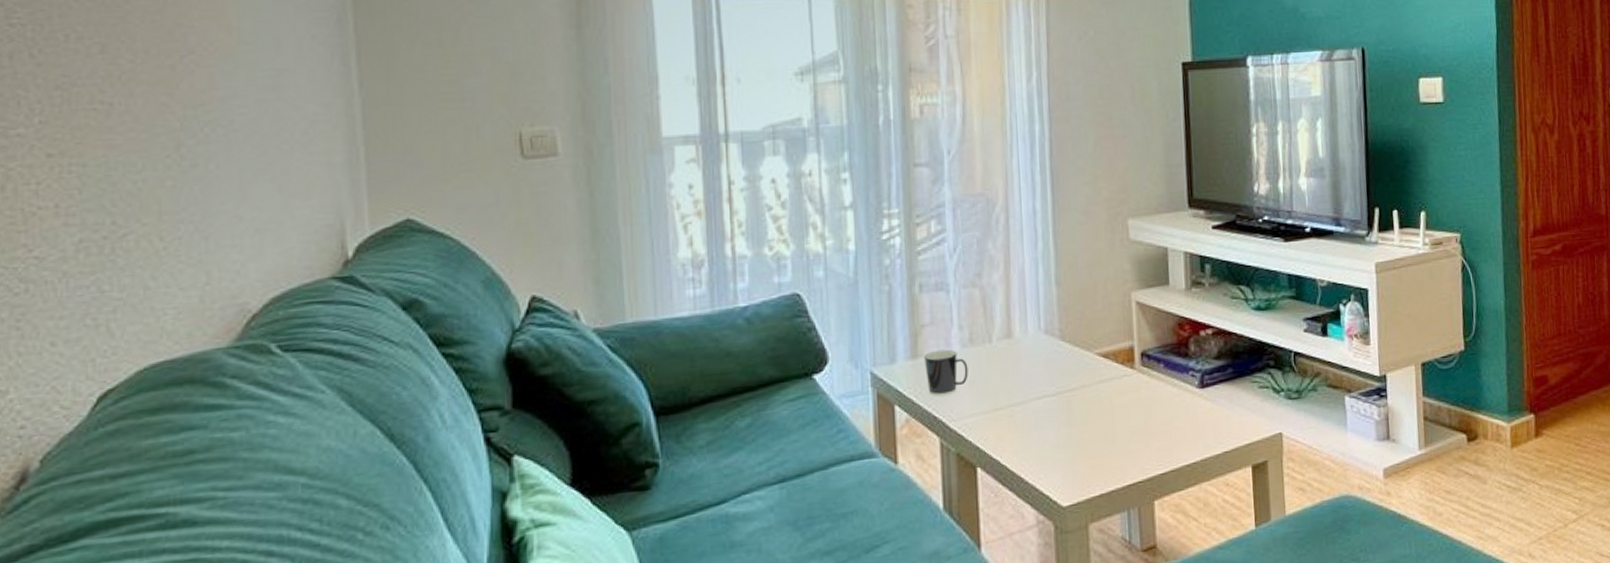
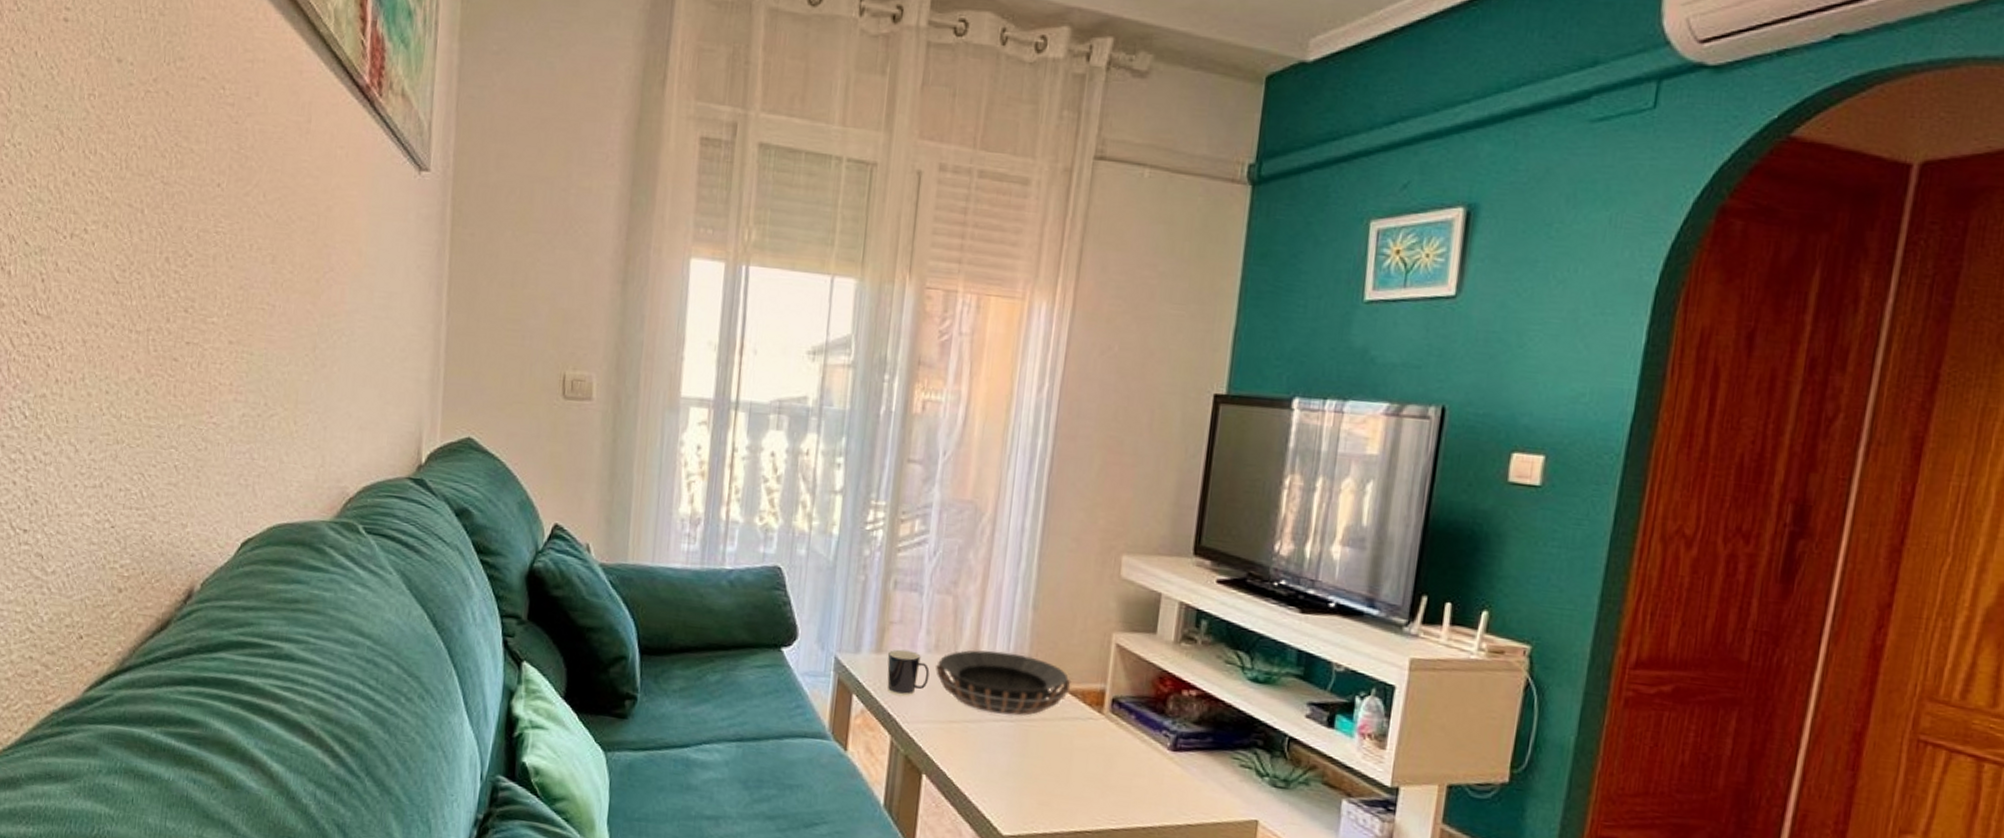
decorative bowl: none [972,330,1103,393] -> present [935,650,1072,716]

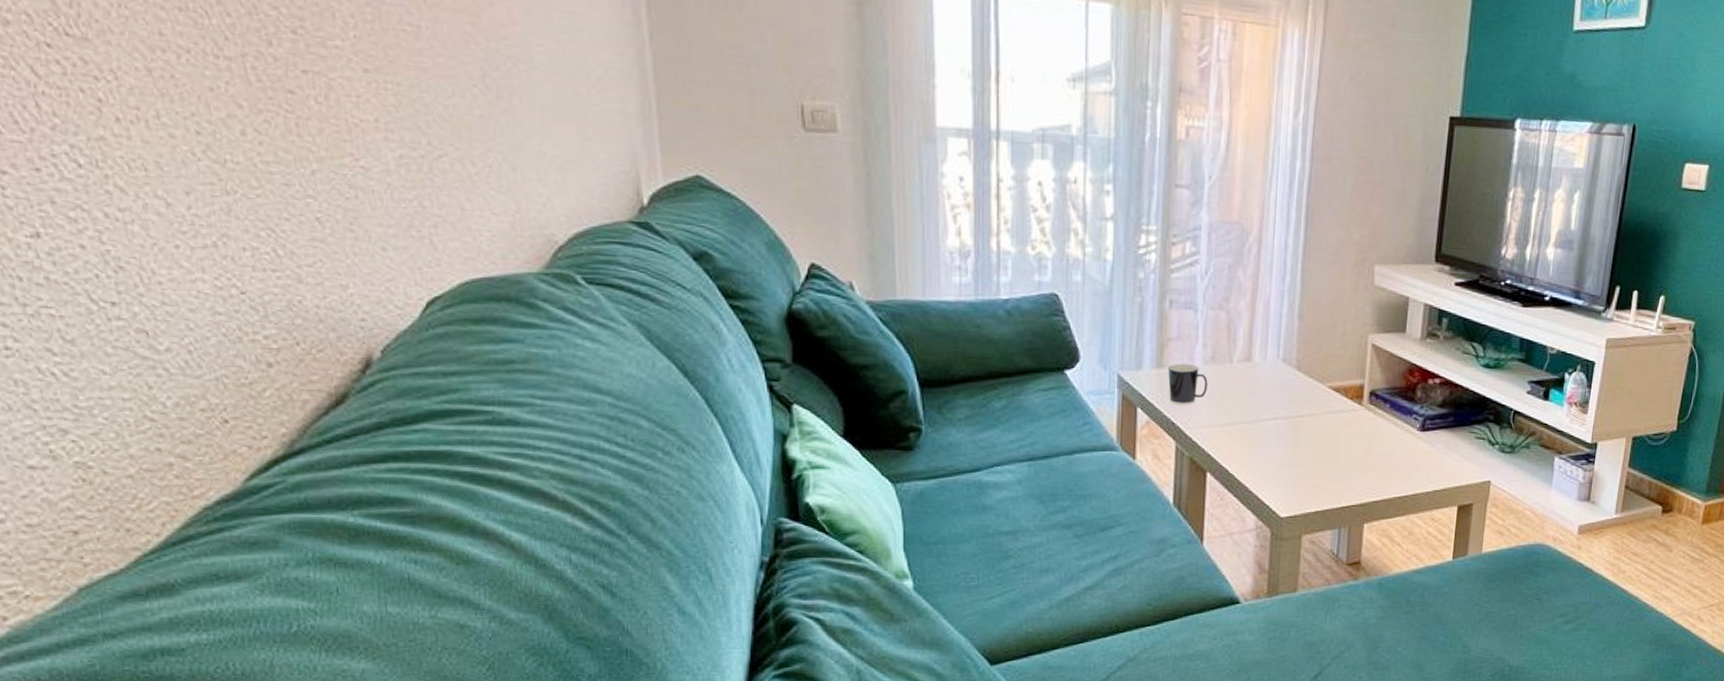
decorative bowl: present [935,650,1072,716] -> none [1212,358,1335,414]

